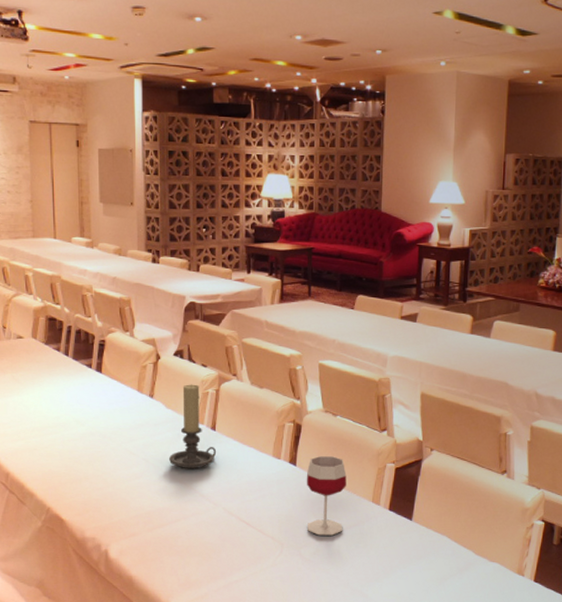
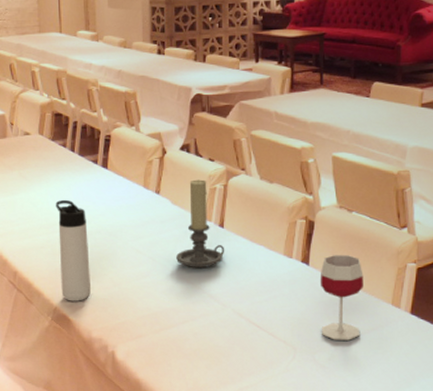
thermos bottle: none [49,402,85,502] -> present [55,199,92,301]

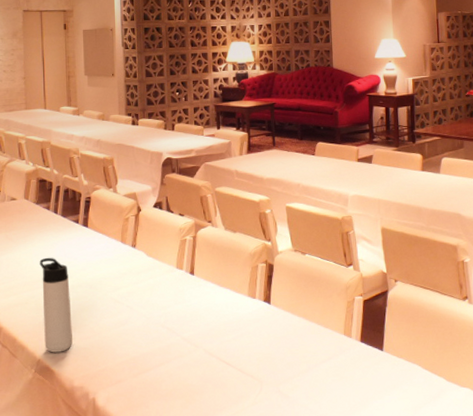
candle holder: present [176,179,225,269] -> none [152,232,196,314]
wineglass: present [320,255,364,341] -> none [280,293,319,371]

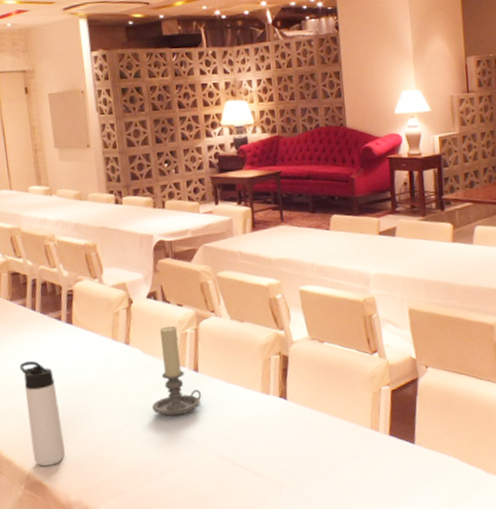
candle holder: none [152,232,196,314] -> present [152,325,202,417]

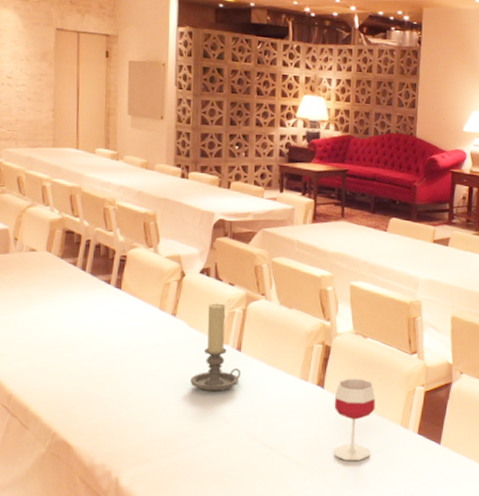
thermos bottle: present [19,360,66,467] -> none [61,319,97,426]
wineglass: none [299,385,344,471] -> present [333,379,376,461]

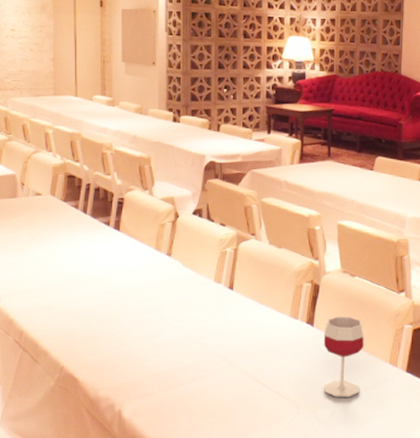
candle holder: present [190,303,242,392] -> none [186,243,234,329]

